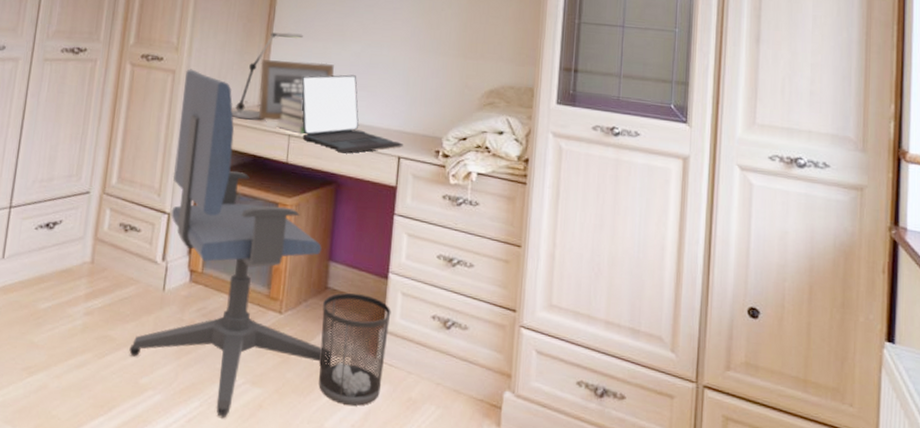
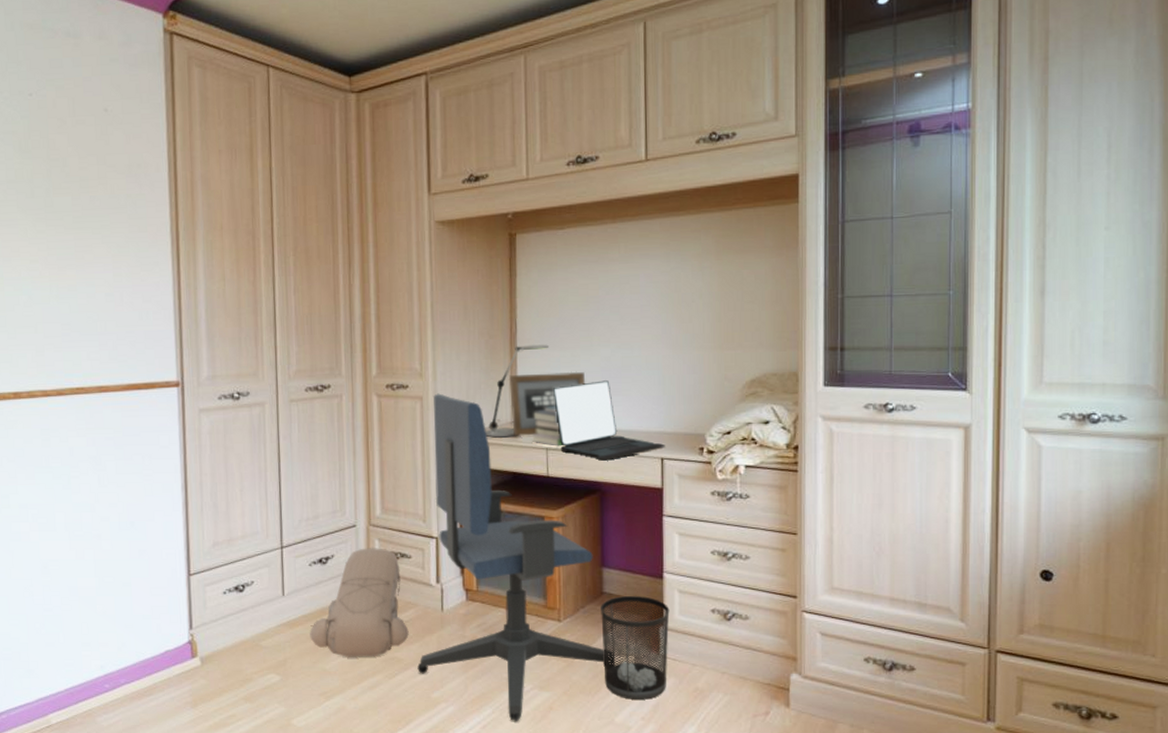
backpack: none [23,216,128,334] -> present [309,548,409,658]

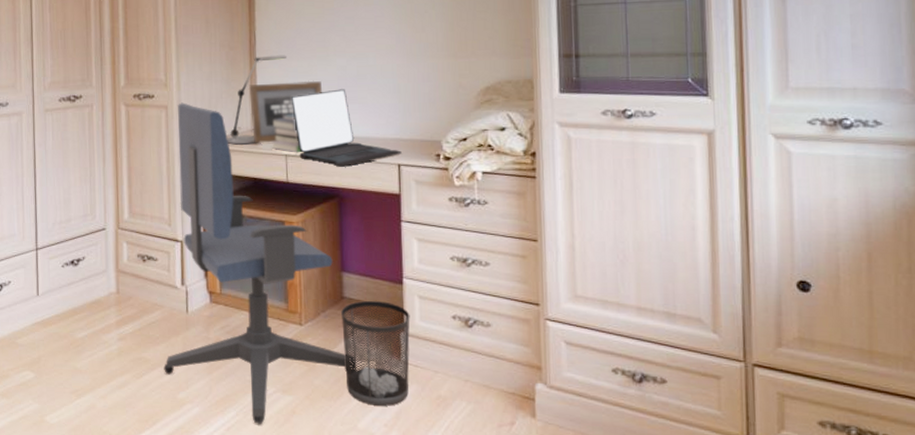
backpack: present [309,548,409,658] -> none [62,250,156,358]

